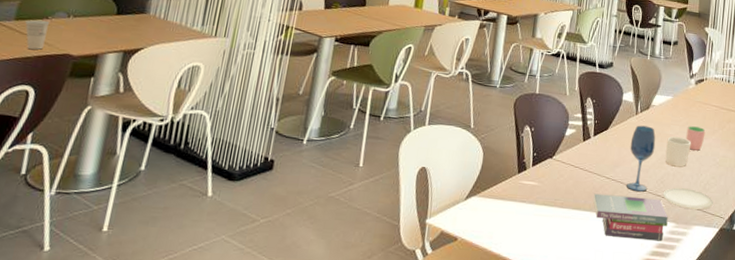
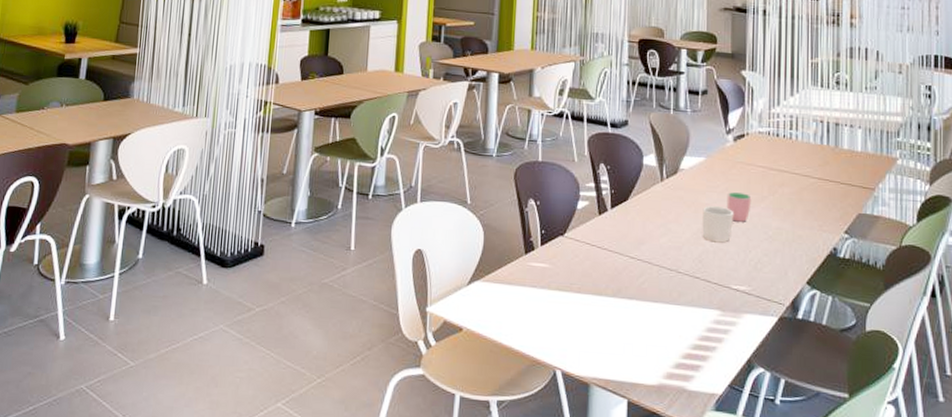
cup: present [25,20,50,50] -> none [25,111,46,141]
books: present [592,193,668,241] -> none [615,276,711,333]
wineglass: present [626,125,656,192] -> none [655,193,689,273]
plate: present [663,188,714,210] -> none [702,268,769,295]

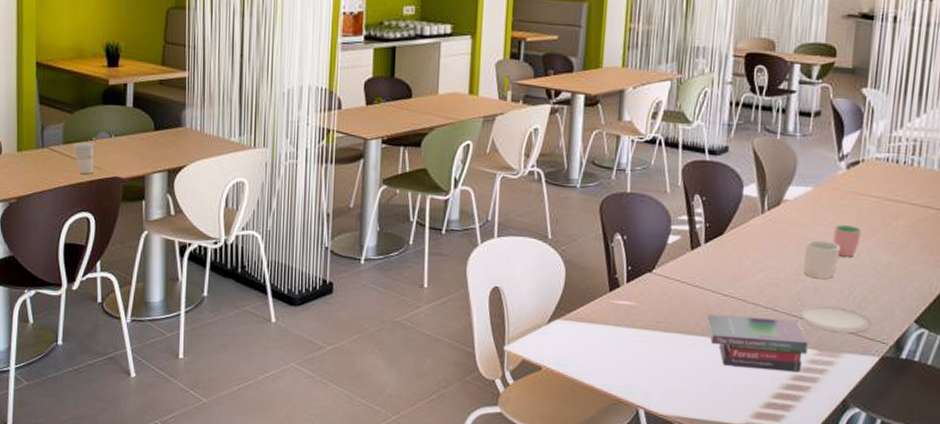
cup: none [25,111,46,141] -> present [73,142,95,175]
books: none [615,276,711,333] -> present [706,314,808,373]
plate: none [702,268,769,295] -> present [800,305,873,334]

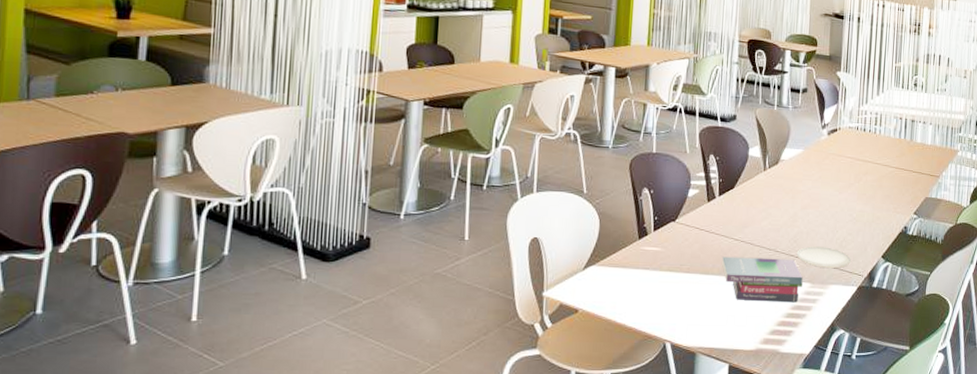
cup: present [73,142,95,175] -> none [68,95,97,130]
mug: present [803,240,841,280] -> none [797,192,826,225]
cup: present [832,225,862,257] -> none [819,180,841,206]

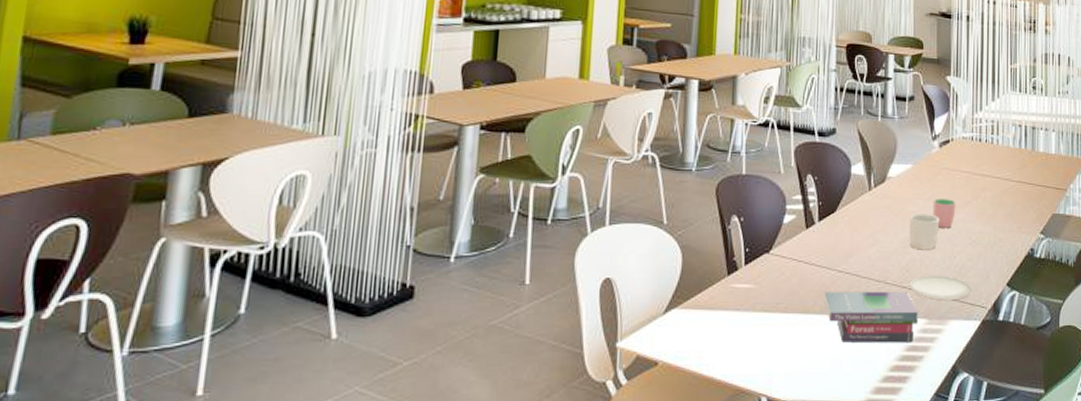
mug: none [797,192,826,225] -> present [909,214,940,250]
cup: none [819,180,841,206] -> present [932,199,956,228]

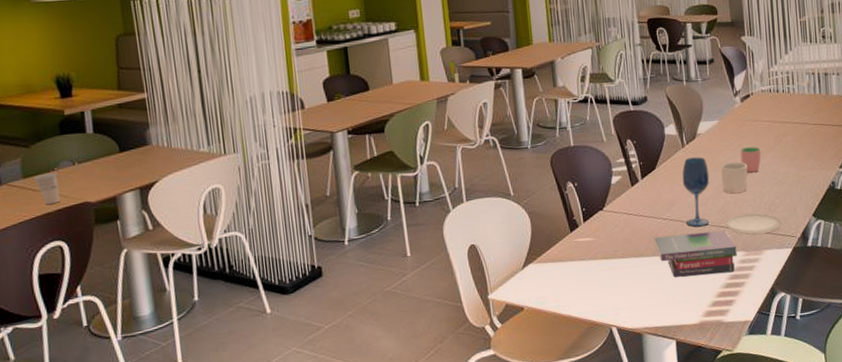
cup: none [65,132,100,172] -> present [34,172,60,205]
wineglass: none [863,203,896,284] -> present [682,157,710,227]

